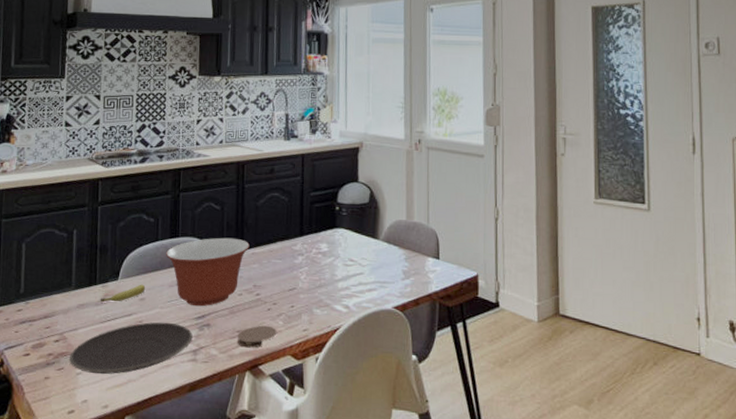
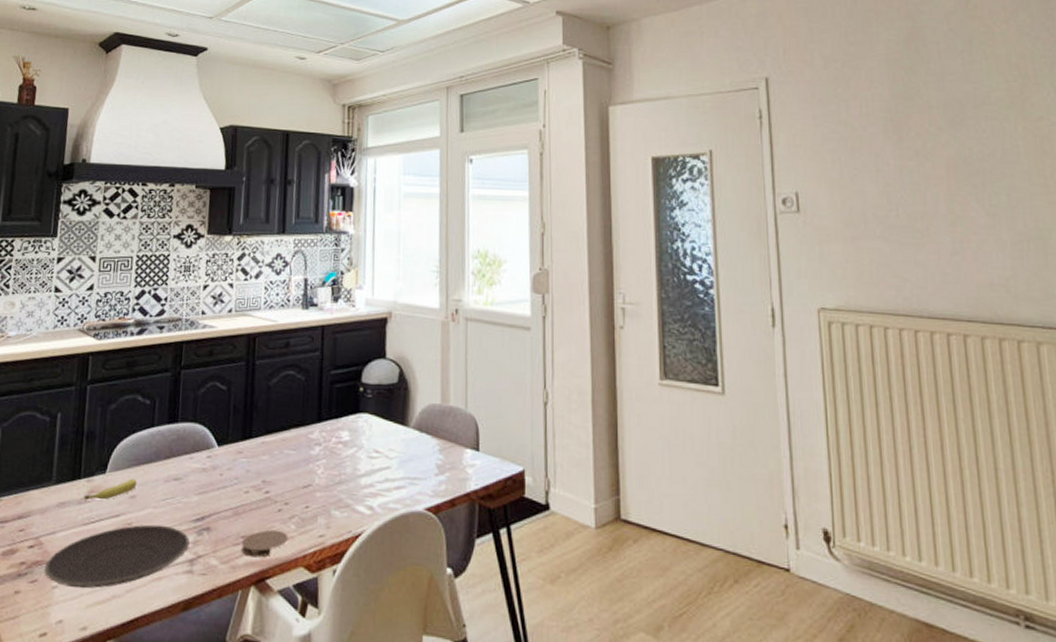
mixing bowl: present [166,237,250,307] -> none [162,423,259,507]

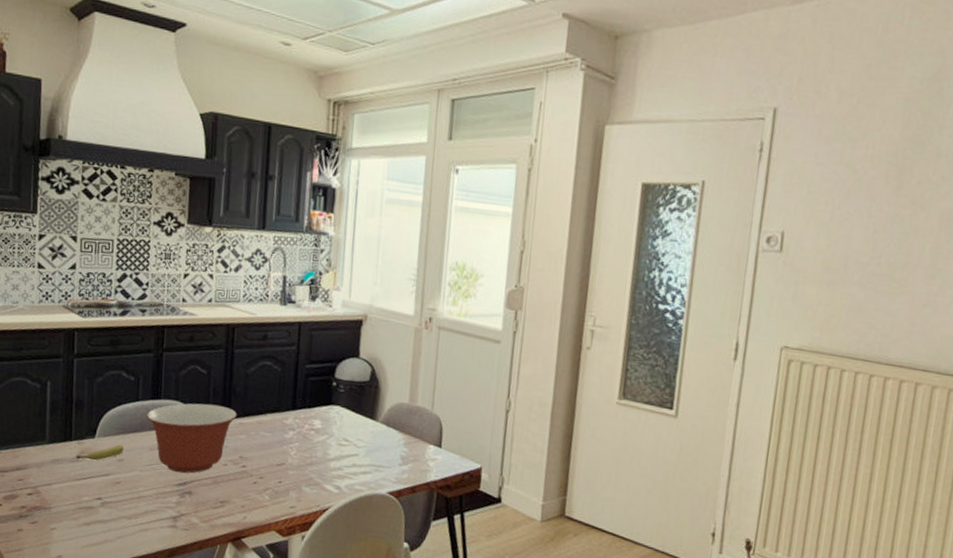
plate: present [43,524,190,589] -> none [42,484,173,533]
mixing bowl: none [162,423,259,507] -> present [147,403,237,474]
coaster: present [241,529,289,558] -> none [220,498,263,520]

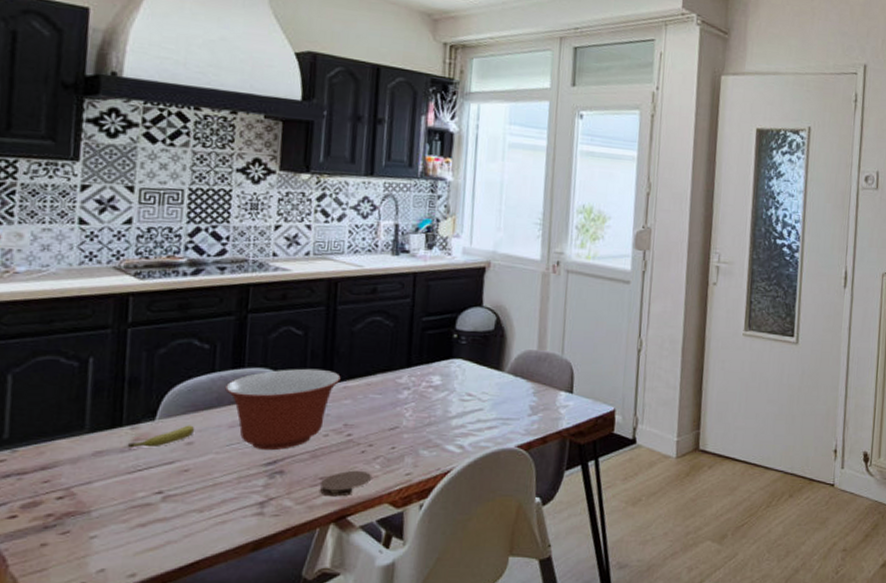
coaster: none [220,498,263,520] -> present [319,470,373,497]

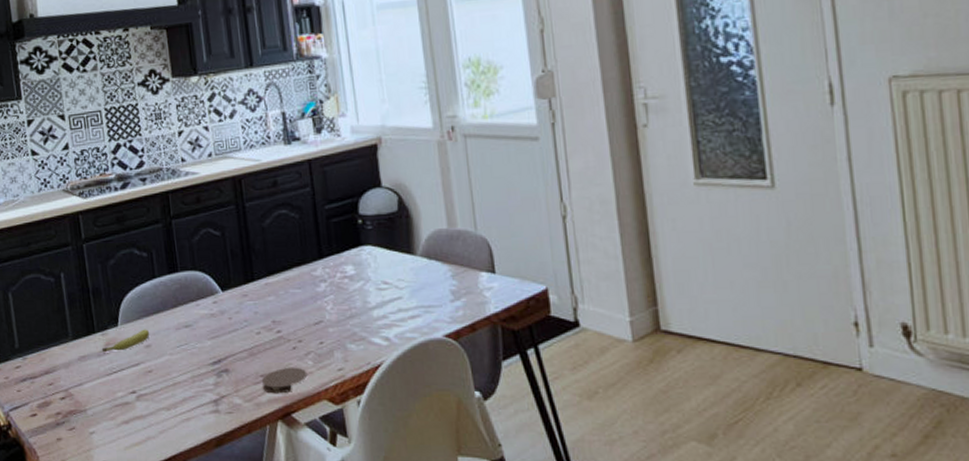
mixing bowl: present [225,368,341,451] -> none [166,267,261,350]

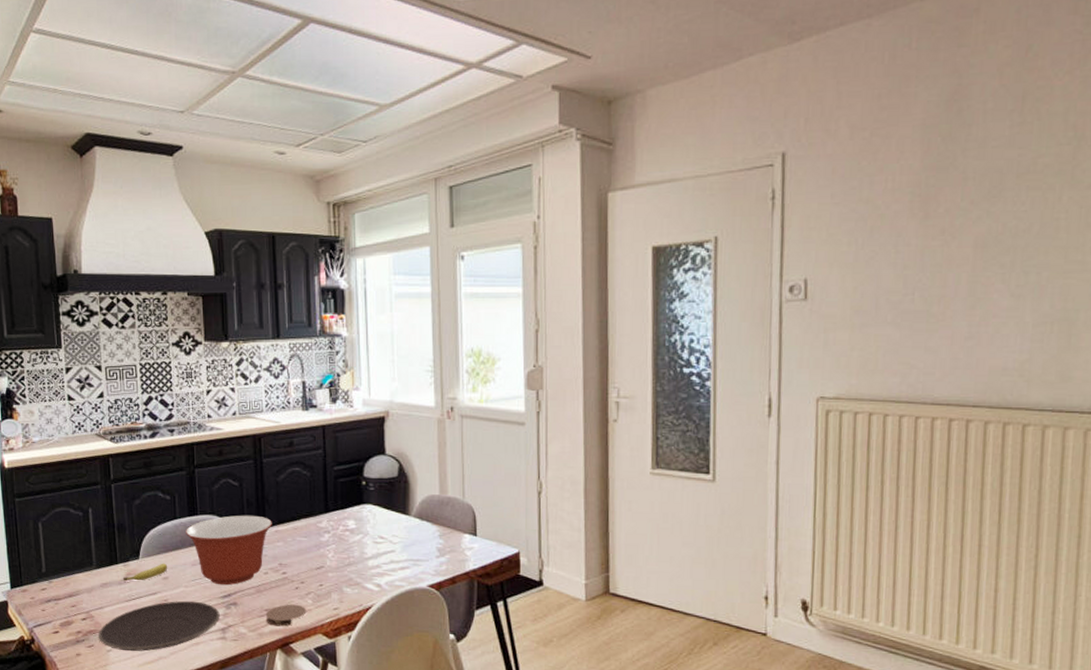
plate: none [79,370,211,433] -> present [98,600,220,652]
mixing bowl: none [166,267,261,350] -> present [186,515,272,586]

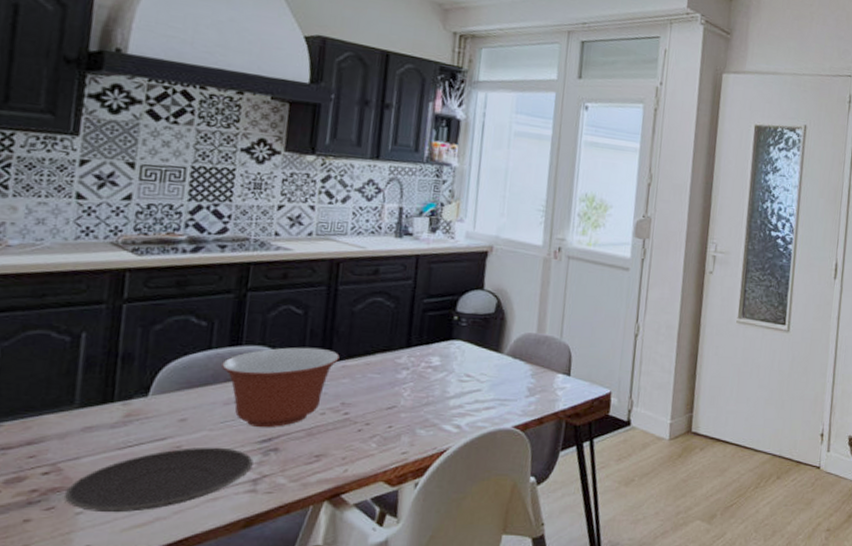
fruit: present [122,563,168,582] -> none [117,401,189,424]
coaster: present [265,604,307,627] -> none [314,448,368,475]

